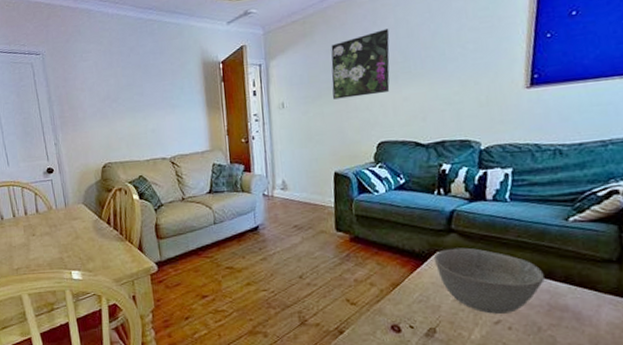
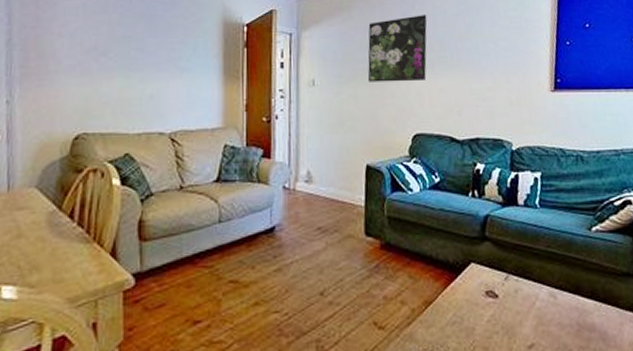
bowl: present [433,247,545,314] -> none [467,258,573,337]

